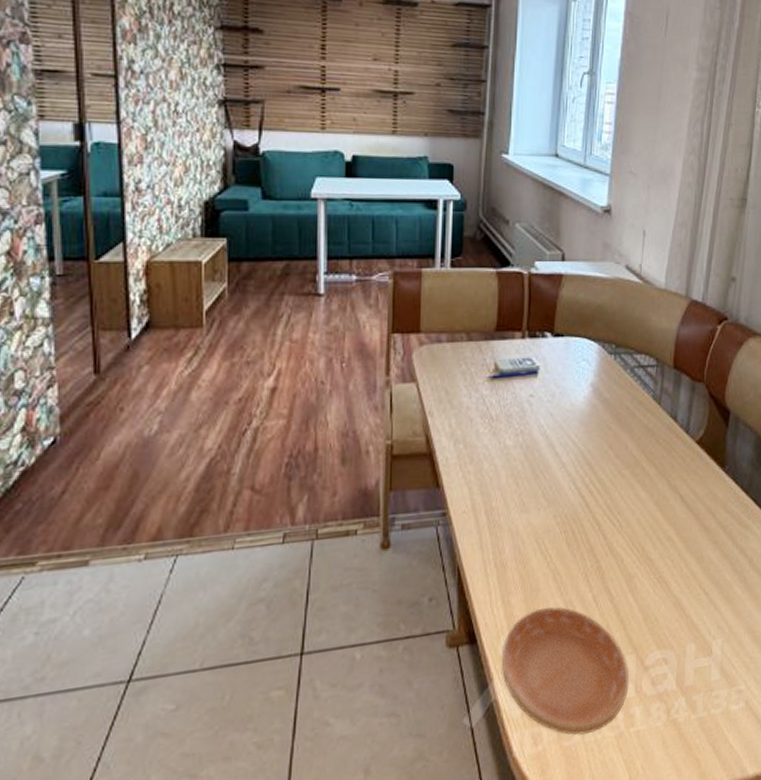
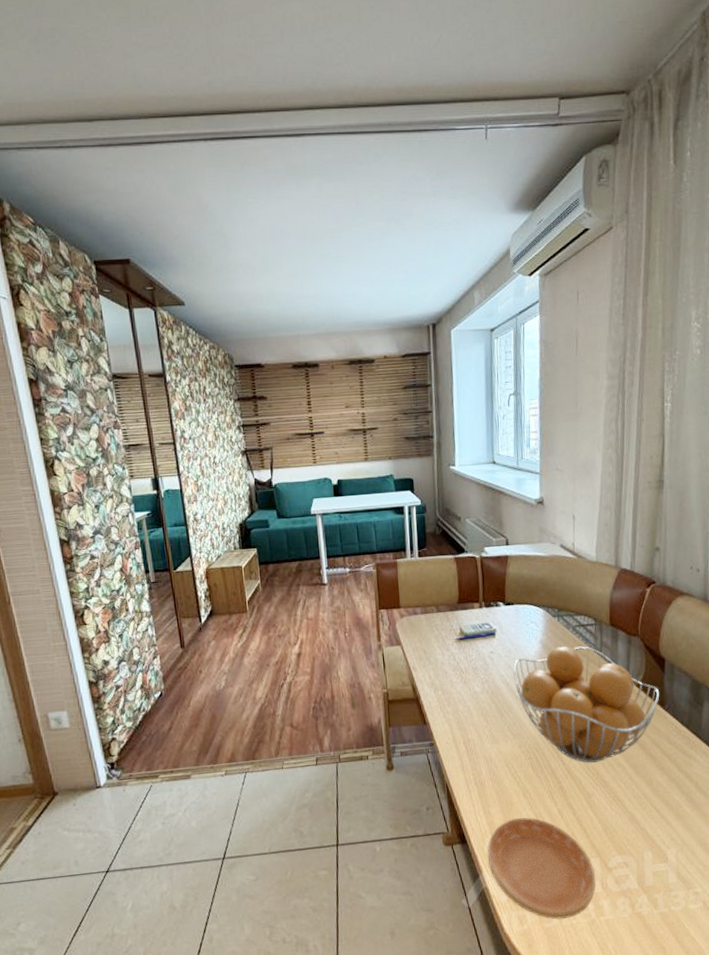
fruit basket: none [555,391,721,537] -> present [513,646,660,763]

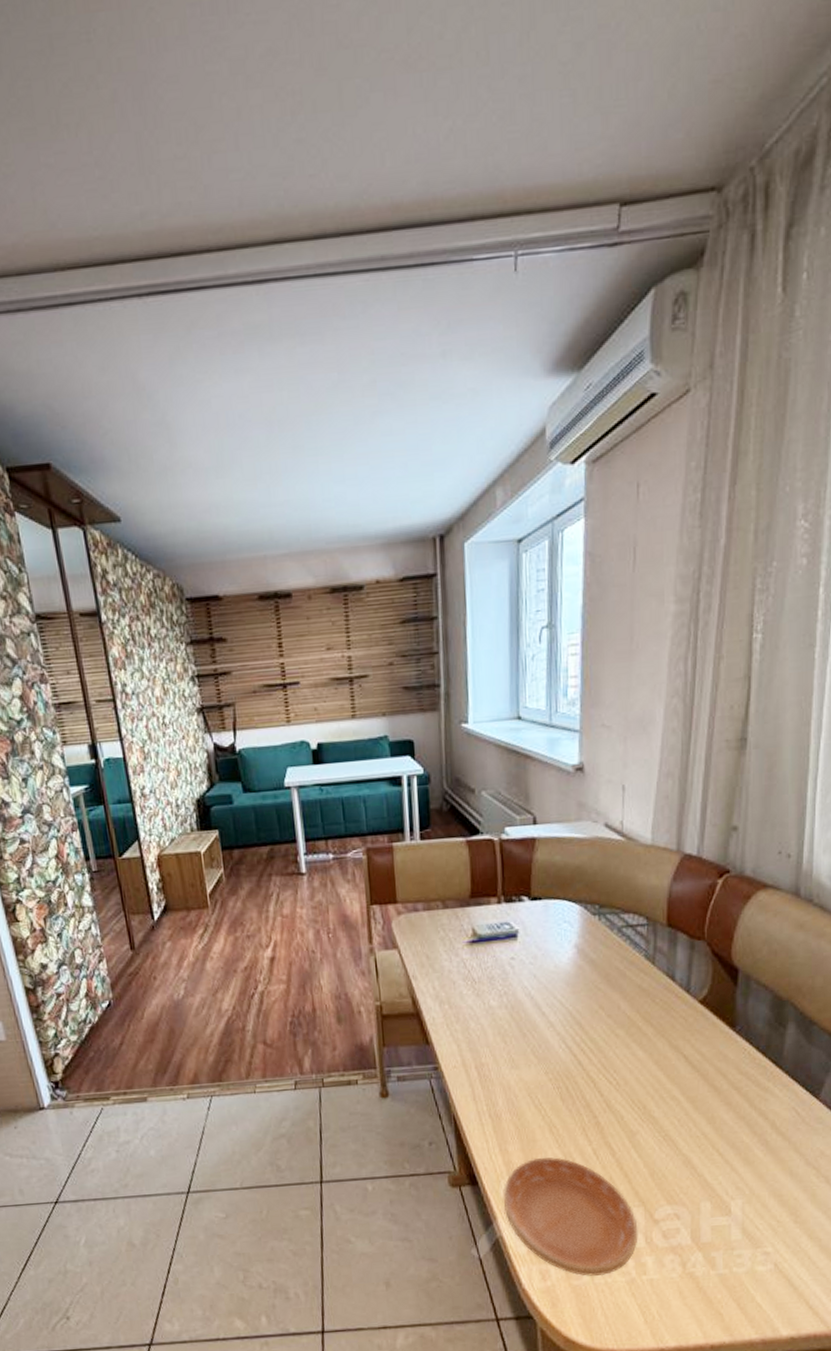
fruit basket: present [513,646,660,763] -> none [539,951,729,1095]

